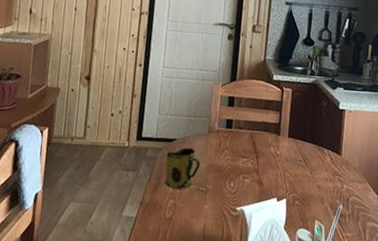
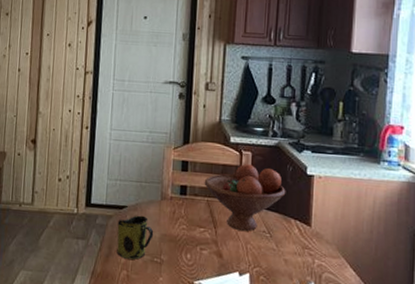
fruit bowl: none [248,99,321,161] -> present [204,164,286,231]

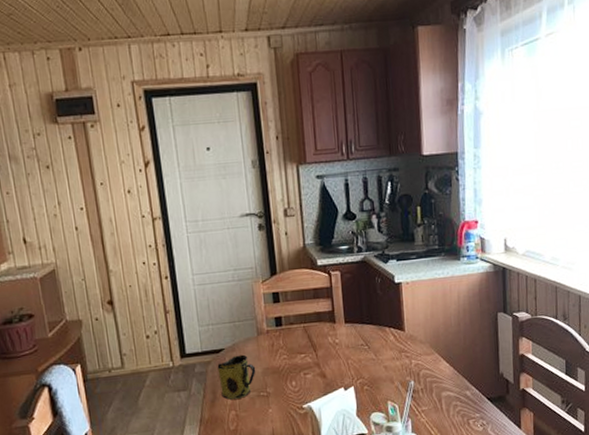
fruit bowl: present [204,164,286,231] -> none [297,283,378,349]

